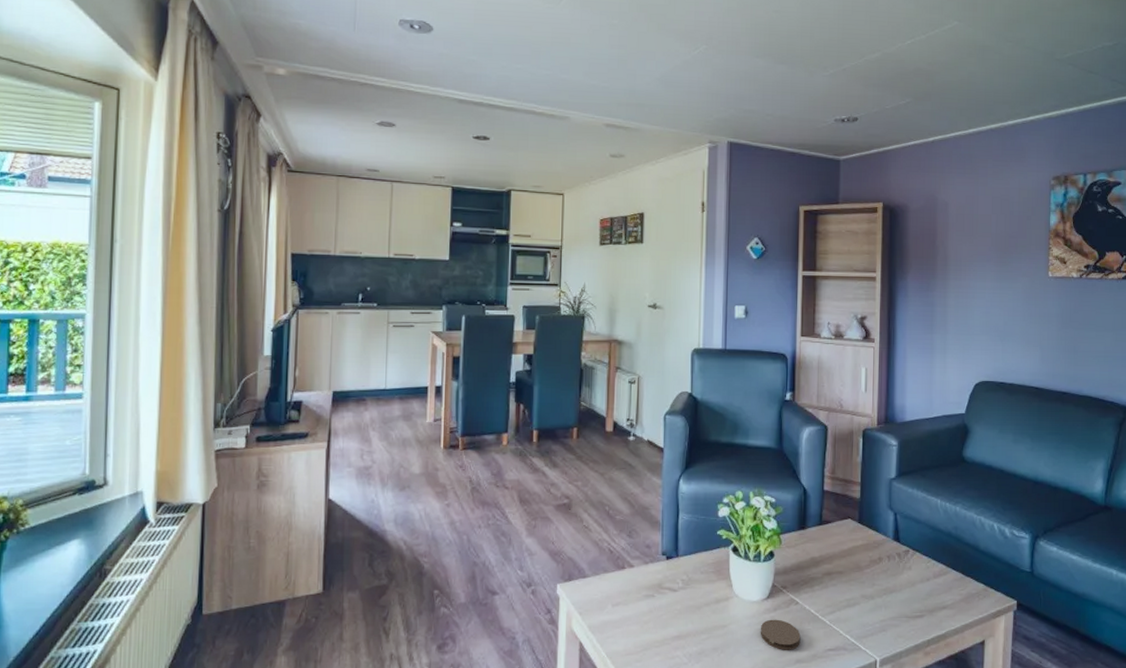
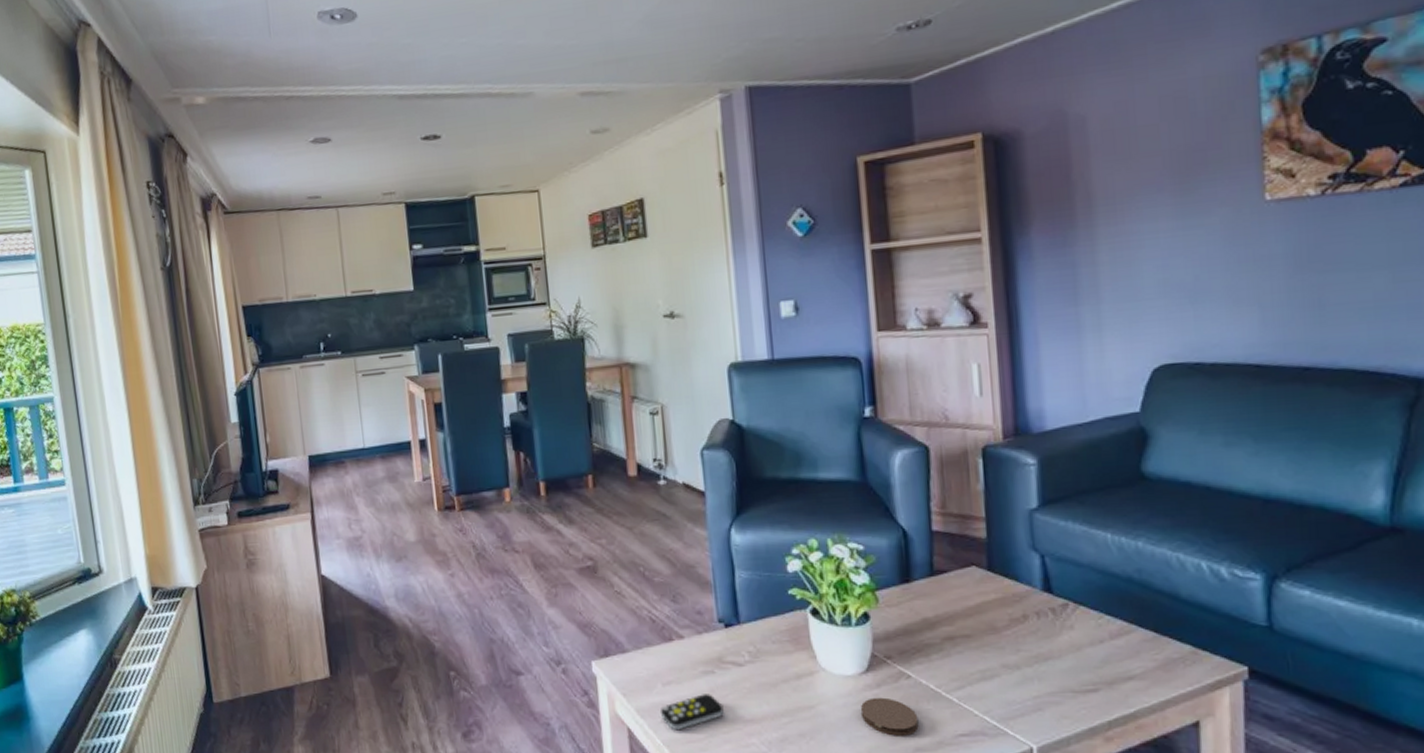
remote control: none [608,614,658,645] -> present [661,694,724,731]

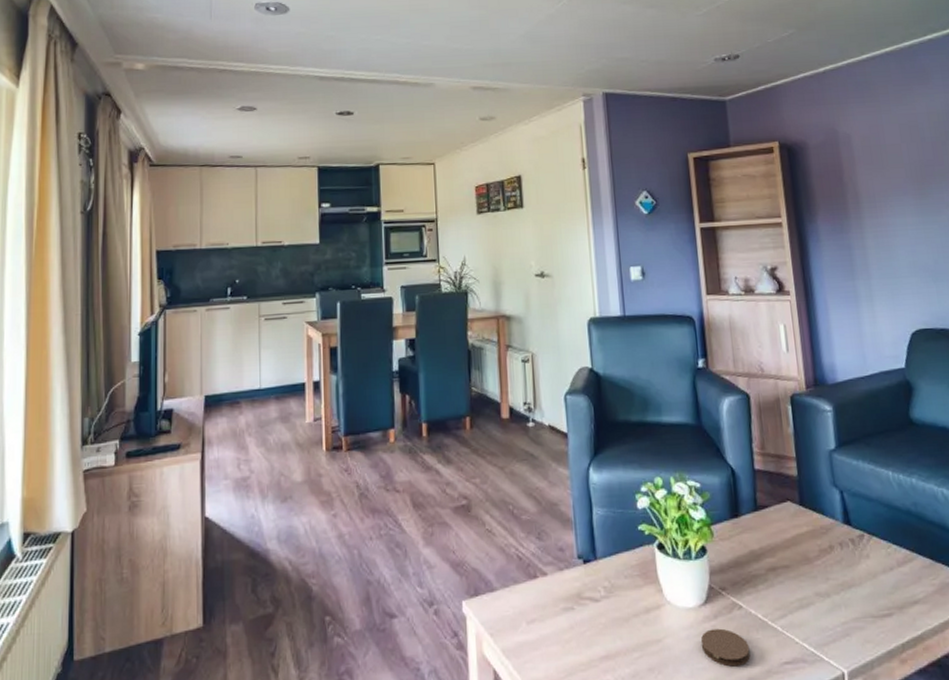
remote control: present [661,694,724,731] -> none [525,631,582,670]

